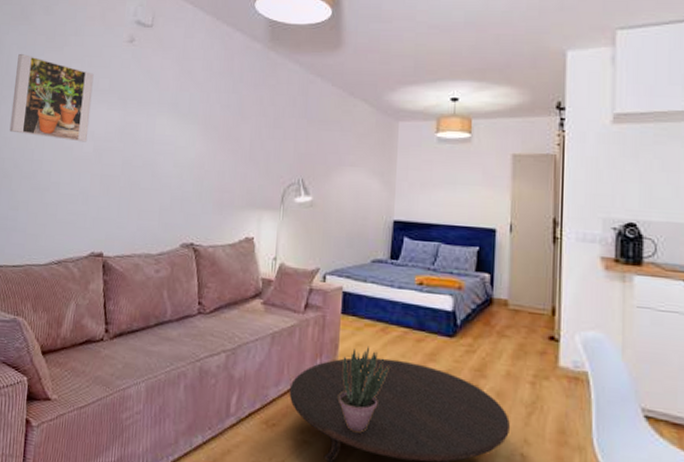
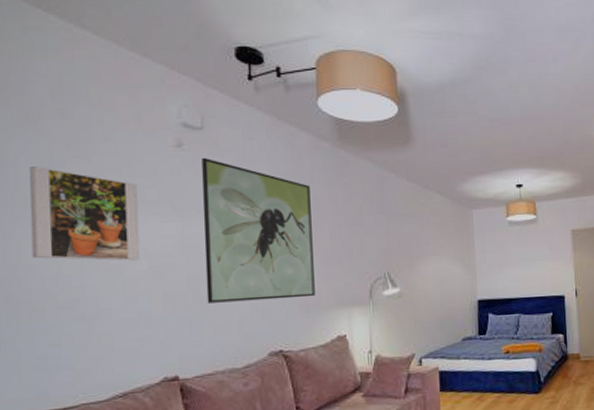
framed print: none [135,52,238,195] -> present [202,157,315,303]

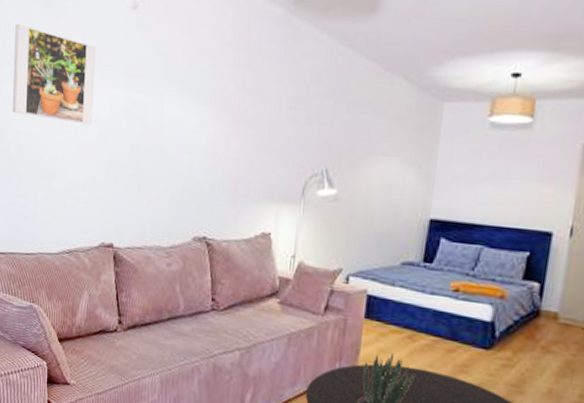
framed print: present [202,157,315,303] -> none [144,20,255,185]

